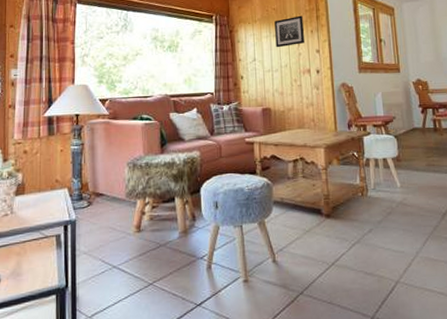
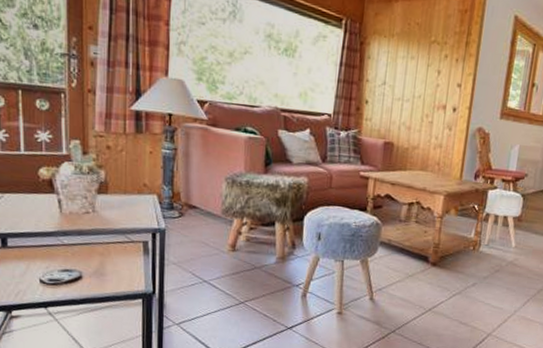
wall art: present [274,15,304,48] -> none [412,37,450,74]

